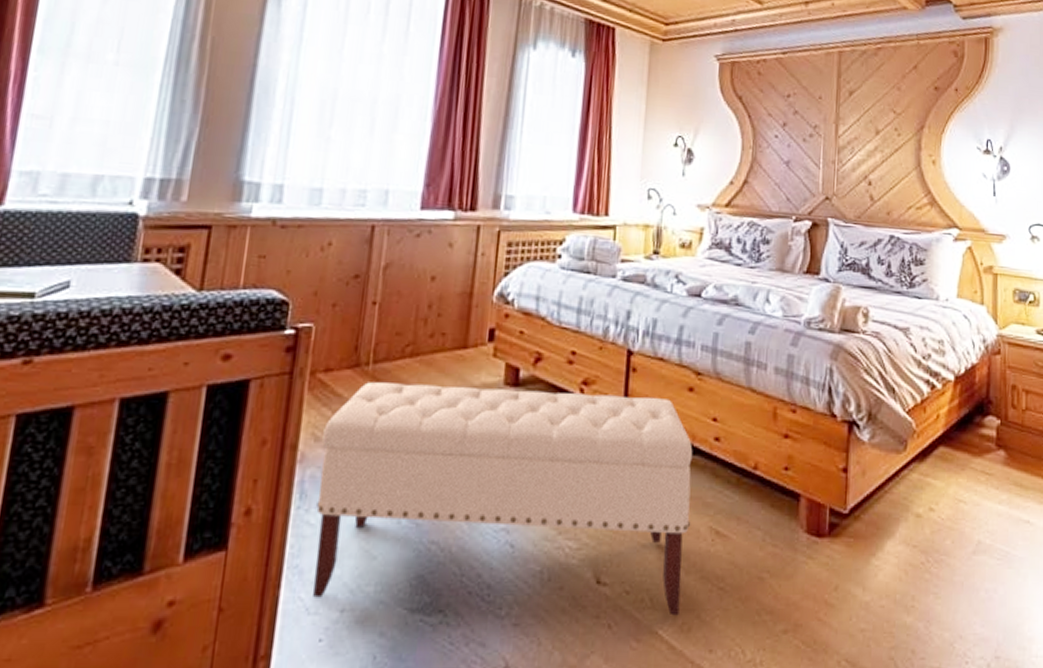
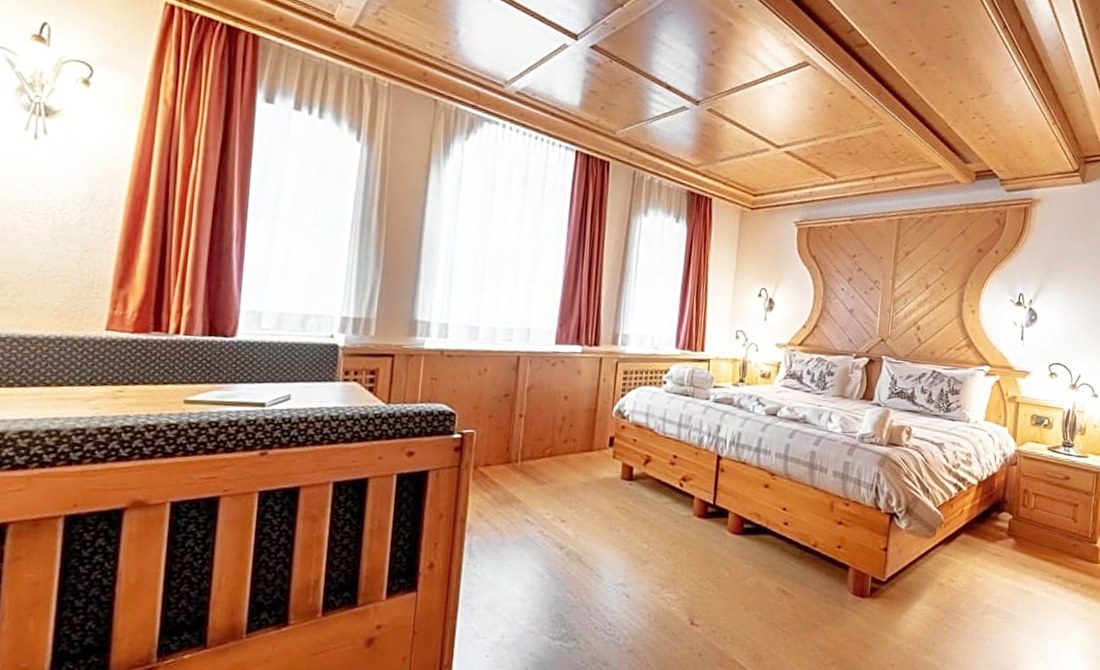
bench: present [312,382,693,616] -> none [480,474,767,649]

